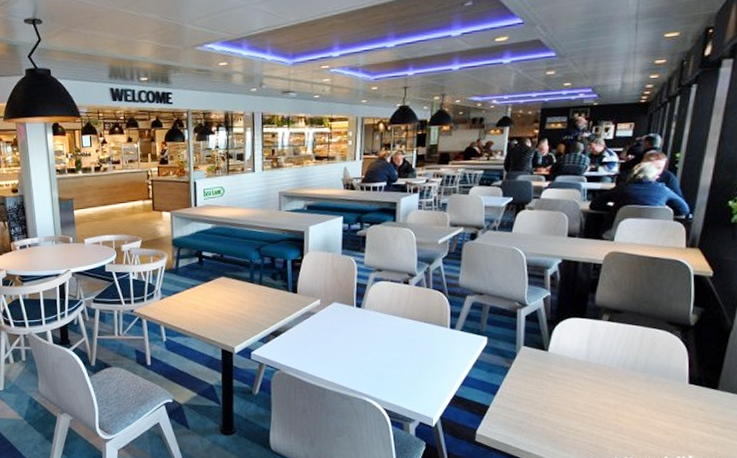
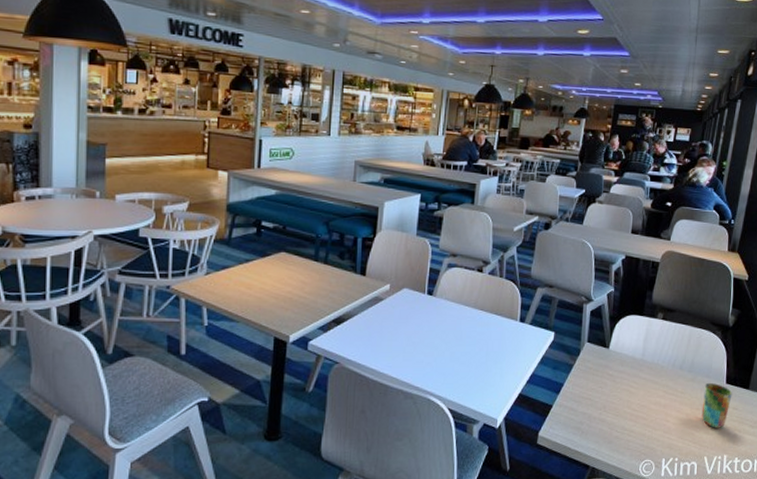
cup: none [659,384,697,429] -> present [701,383,732,428]

